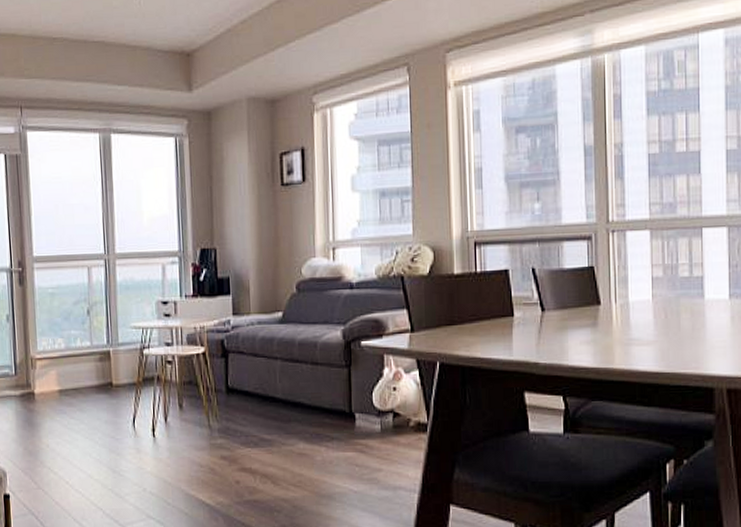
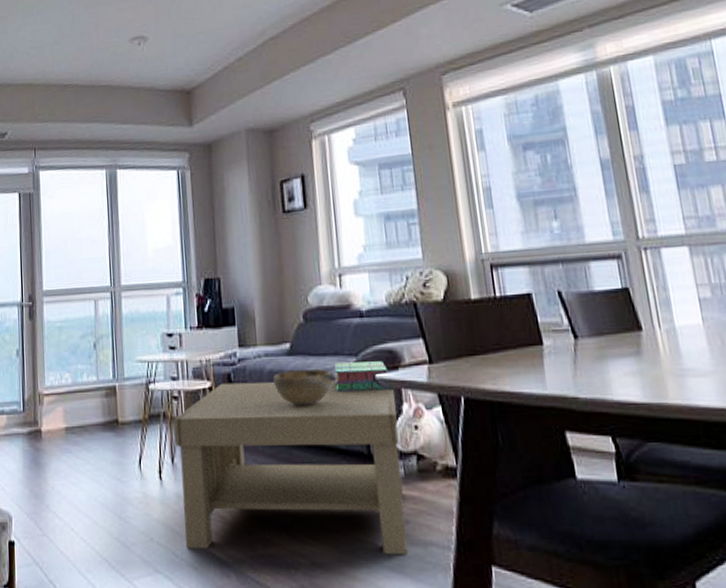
coffee table: none [168,347,379,497] -> present [174,380,408,554]
decorative bowl: none [265,336,322,370] -> present [273,369,333,406]
stack of books: none [322,329,373,357] -> present [333,361,389,392]

